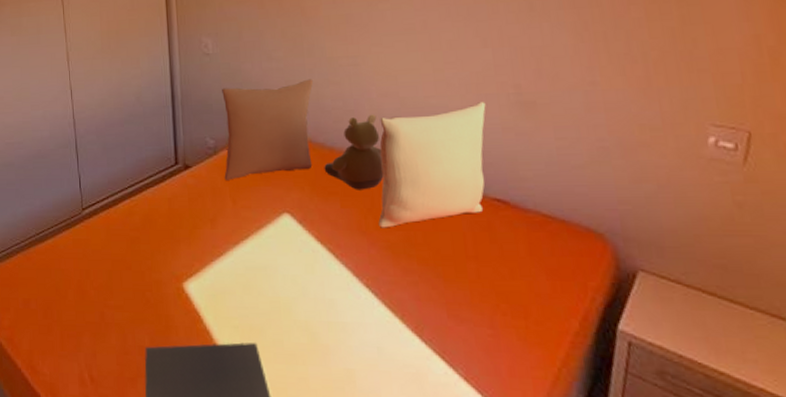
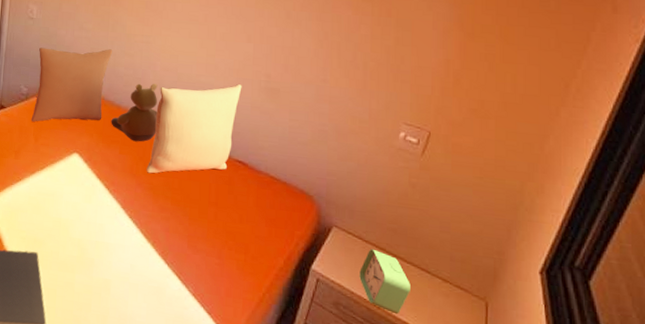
alarm clock: none [685,294,762,380] -> present [359,248,411,315]

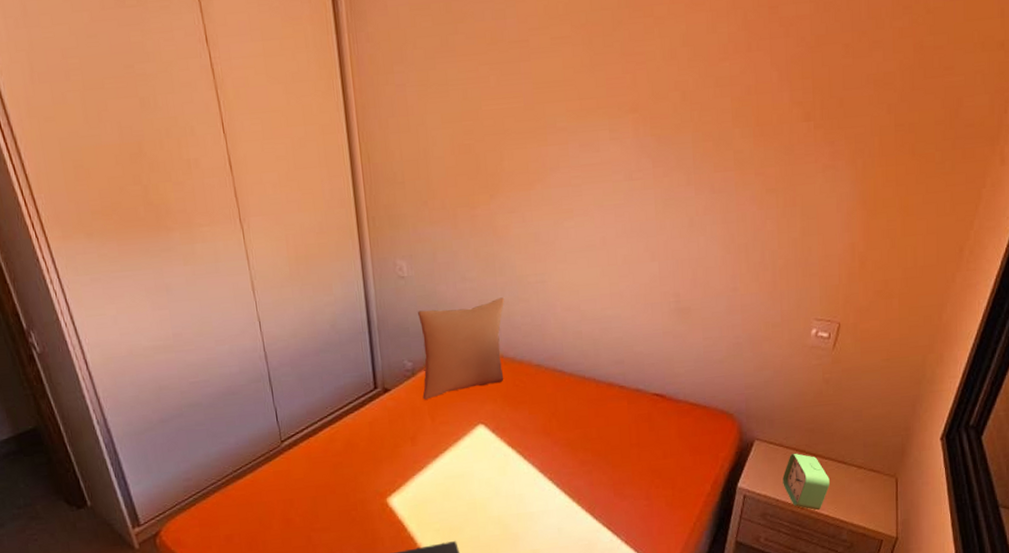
bear: present [111,83,158,142] -> none [514,327,566,398]
pillow: present [146,84,242,174] -> none [560,311,651,429]

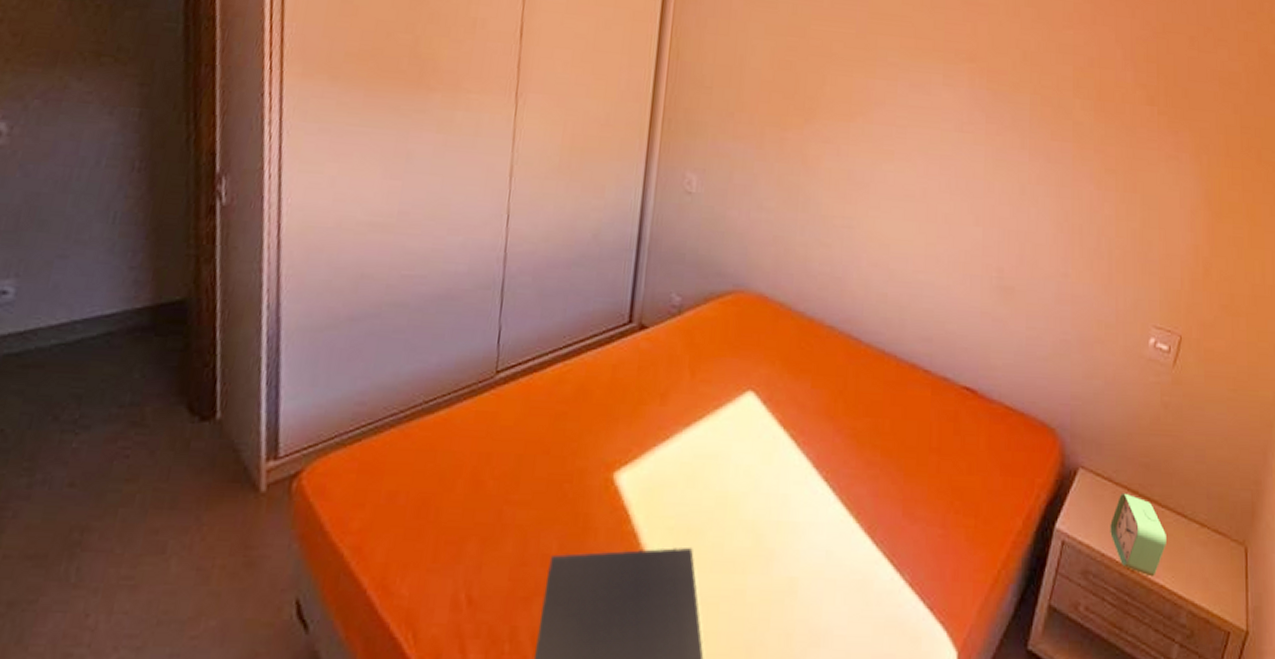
pillow: present [418,297,505,400] -> none [685,236,804,348]

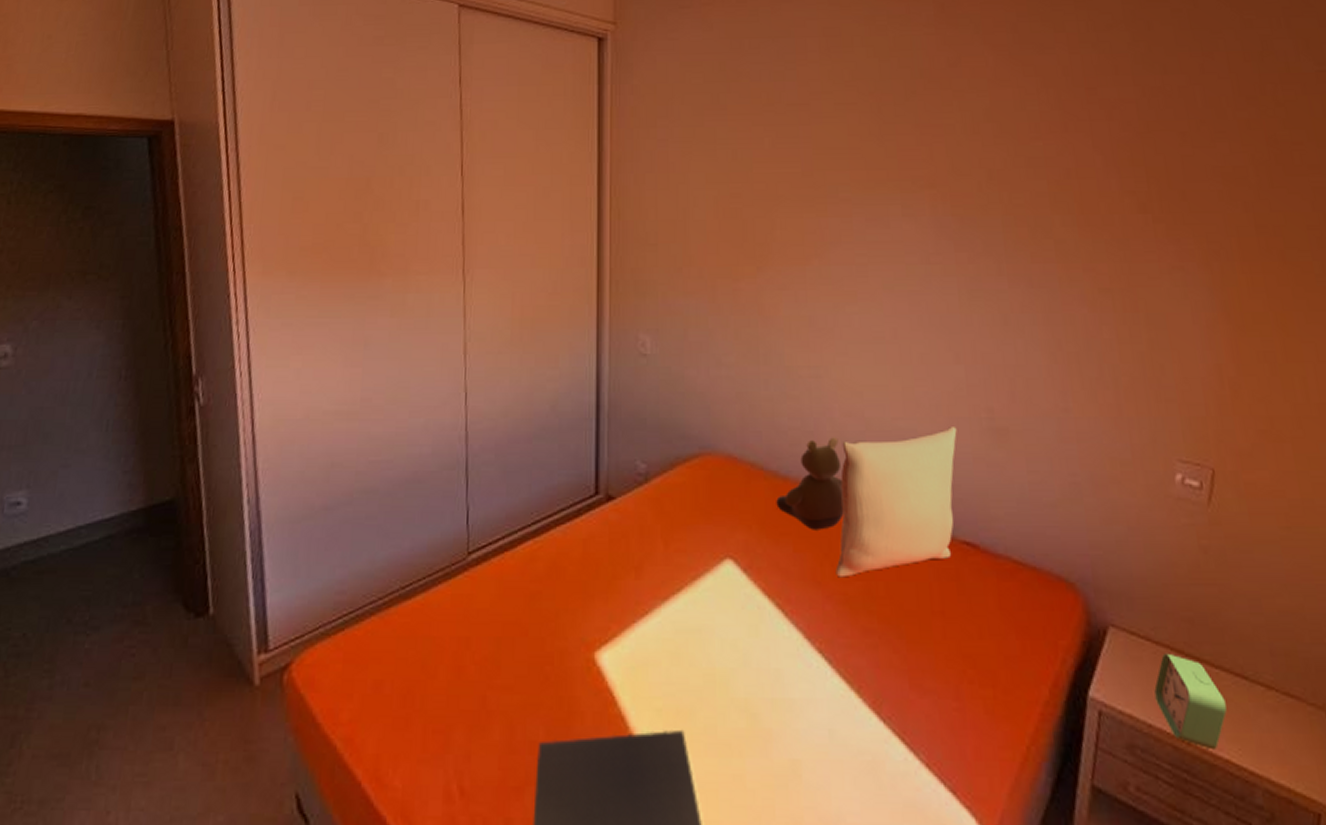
bear: none [800,284,864,369] -> present [776,437,844,530]
pillow: none [847,283,969,414] -> present [835,427,957,578]

